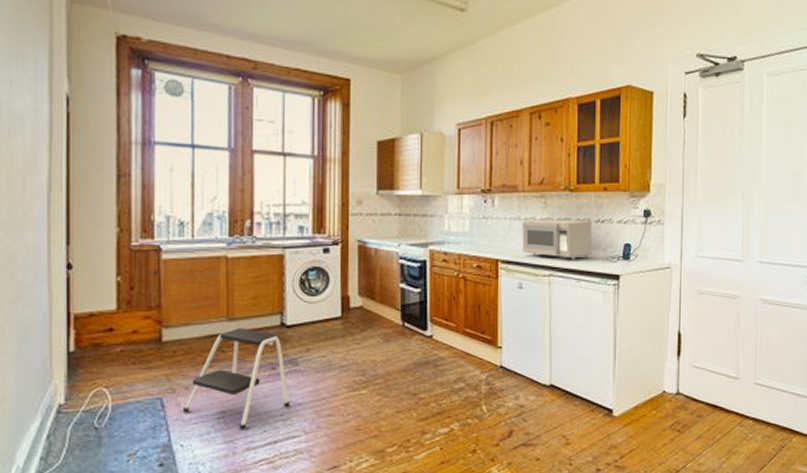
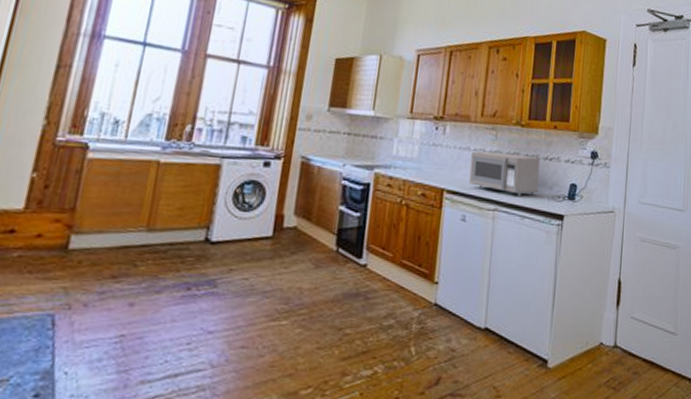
step stool: present [182,328,290,430] -> none [74,240,203,359]

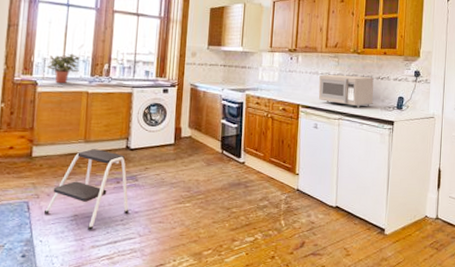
step stool: none [74,240,203,359] -> present [43,149,129,231]
potted plant: none [104,107,152,149] -> present [46,53,79,84]

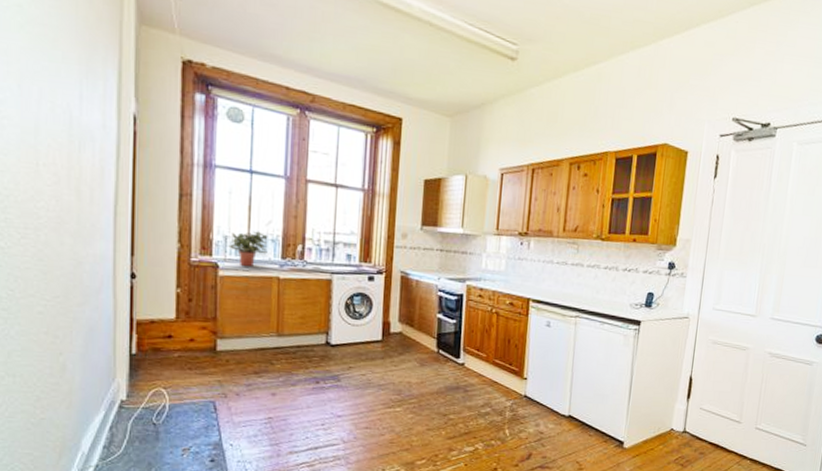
step stool: present [43,149,129,231] -> none [233,344,331,435]
microwave: present [318,74,374,108] -> none [552,264,619,304]

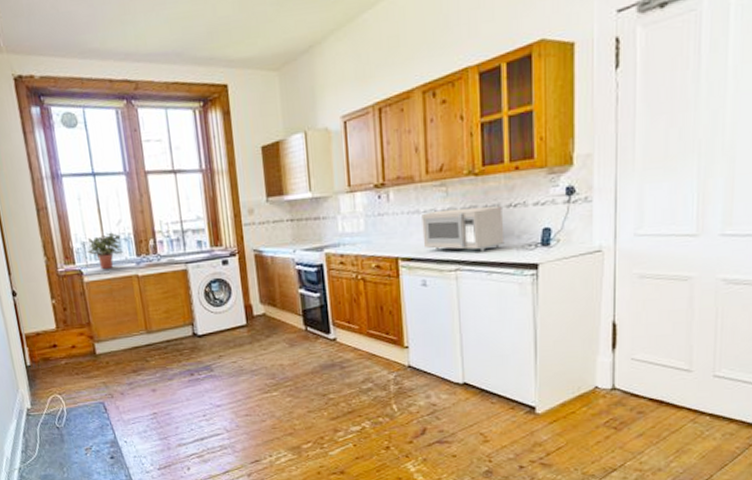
microwave: none [552,264,619,304] -> present [422,206,505,252]

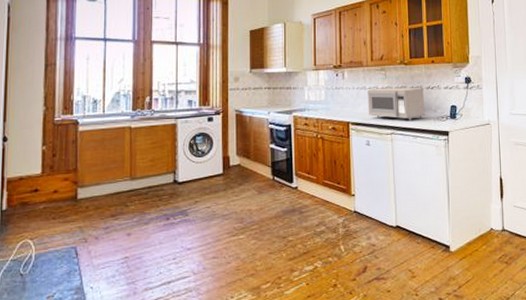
potted plant: present [87,232,123,270] -> none [87,88,120,121]

